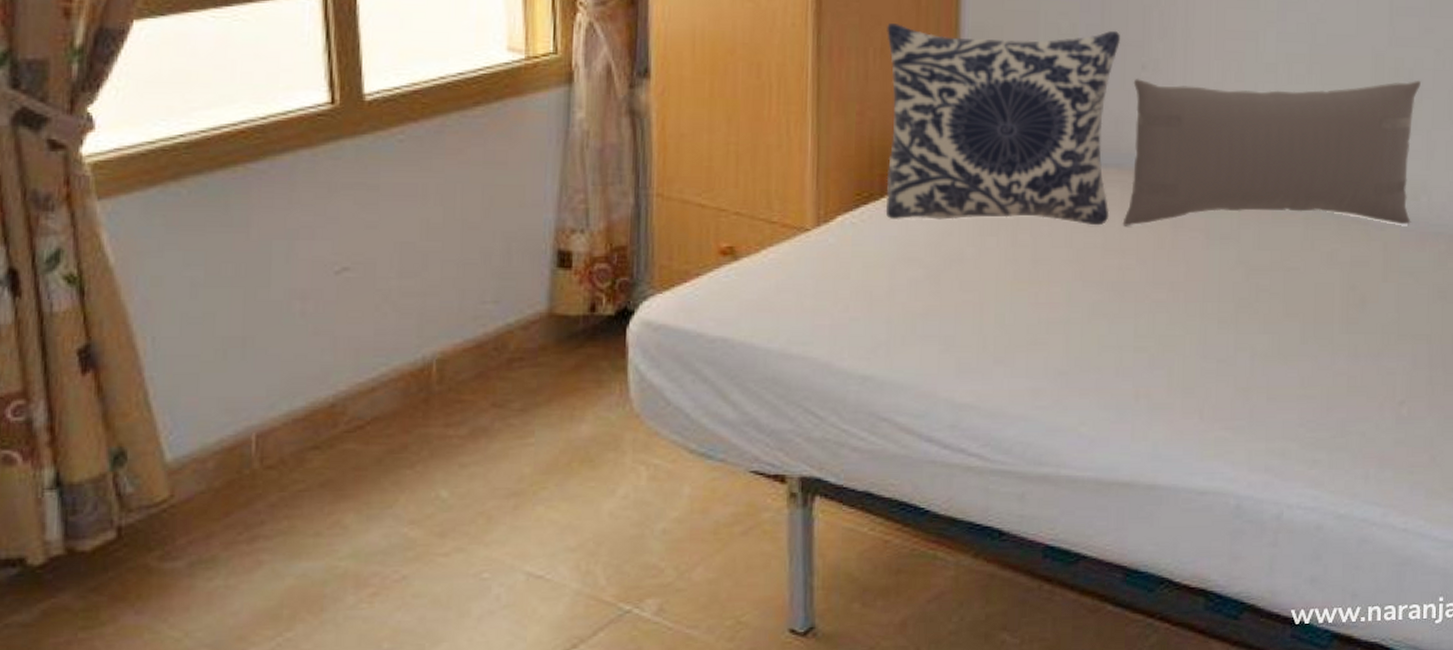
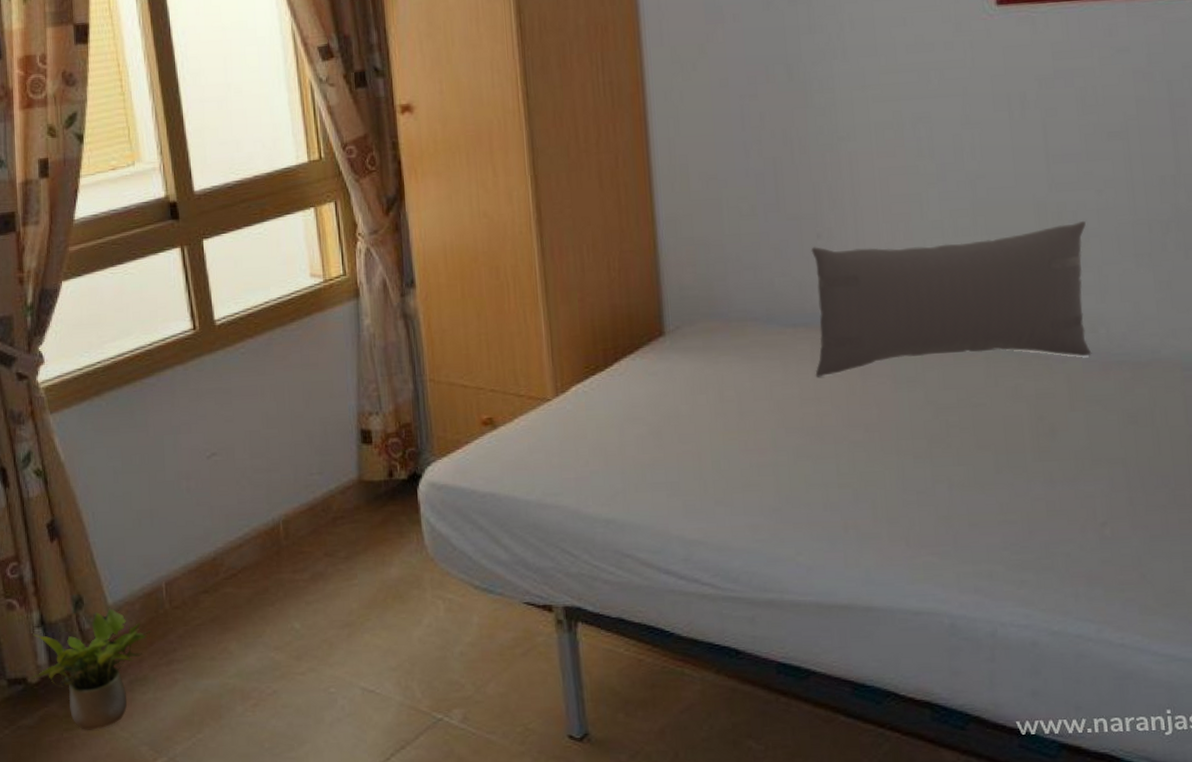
potted plant: none [30,466,230,629] -> present [30,608,152,730]
cushion: present [885,23,1120,226] -> none [595,207,803,387]

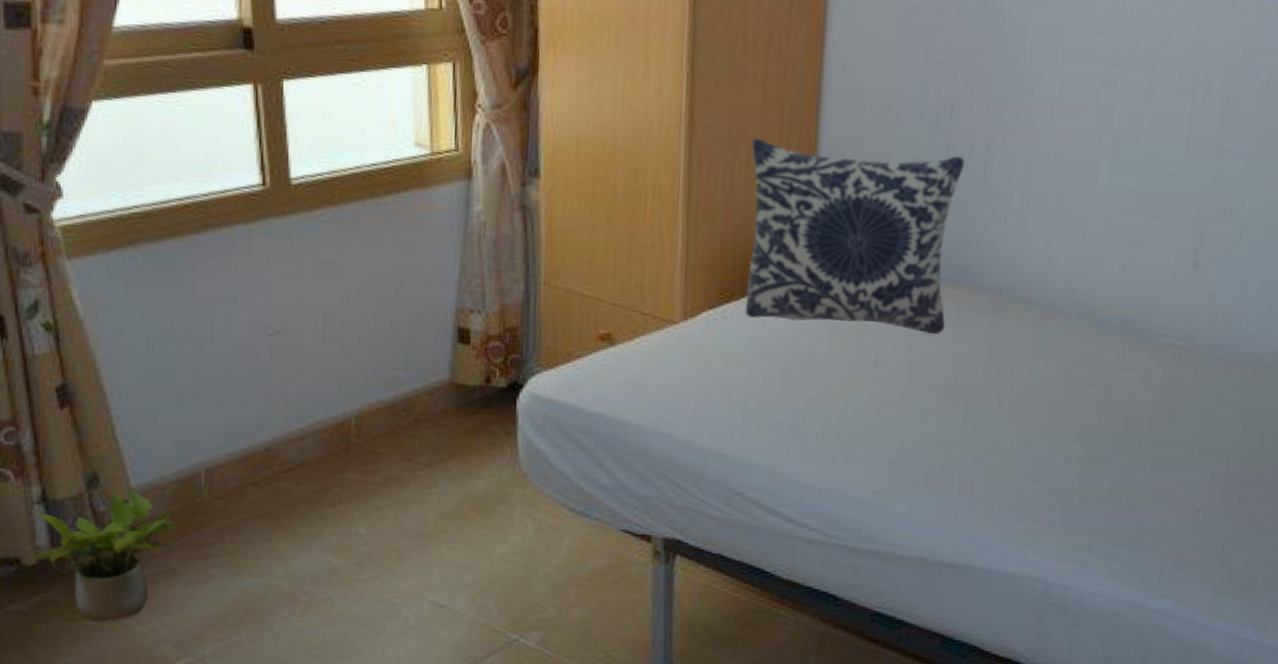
cushion: none [595,207,803,387] -> present [745,138,964,335]
pillow: present [811,220,1092,377] -> none [957,202,1241,351]

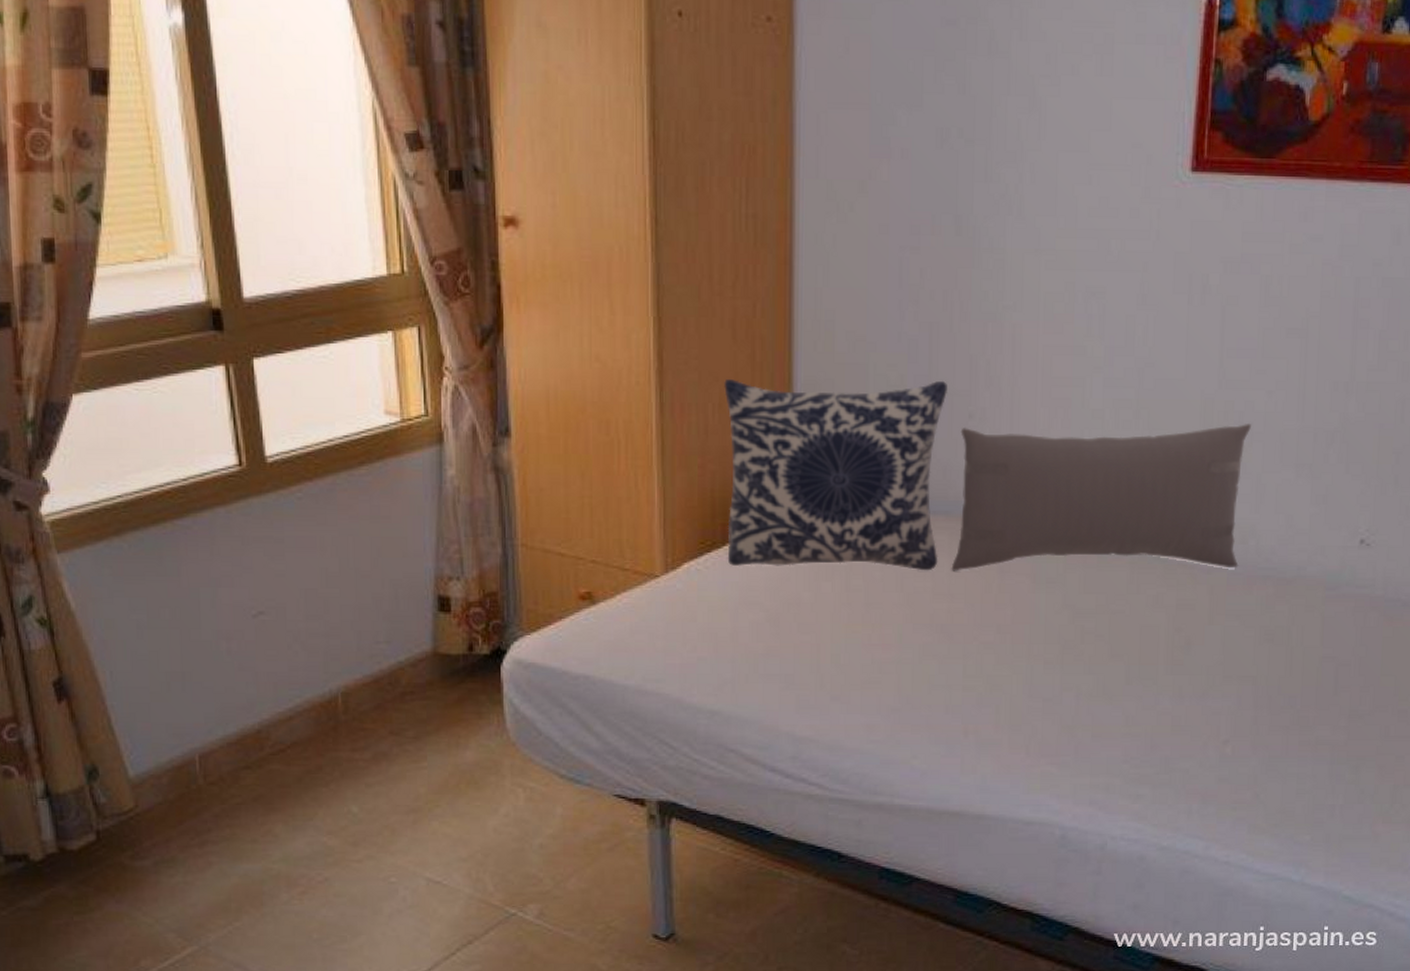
potted plant: present [24,491,185,622] -> none [32,781,182,914]
pillow: none [957,202,1241,351] -> present [951,423,1251,571]

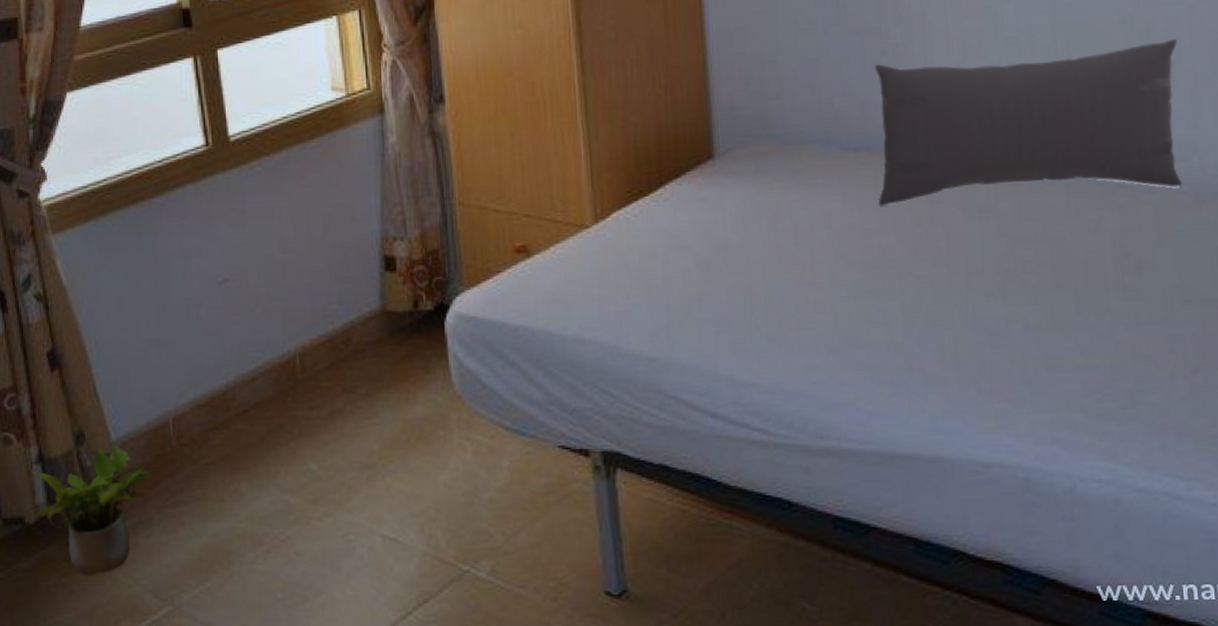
potted plant: none [32,781,182,914] -> present [27,444,158,575]
cushion: present [724,379,947,571] -> none [640,20,864,213]

